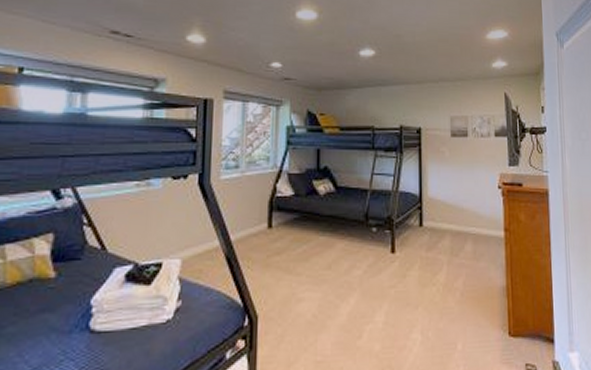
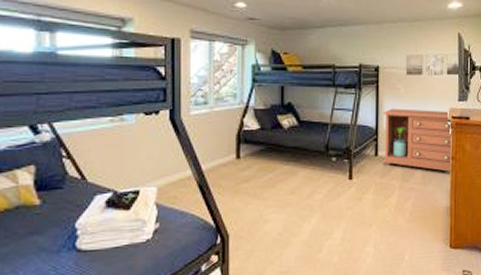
dresser: none [427,174,507,247] -> present [383,108,453,173]

